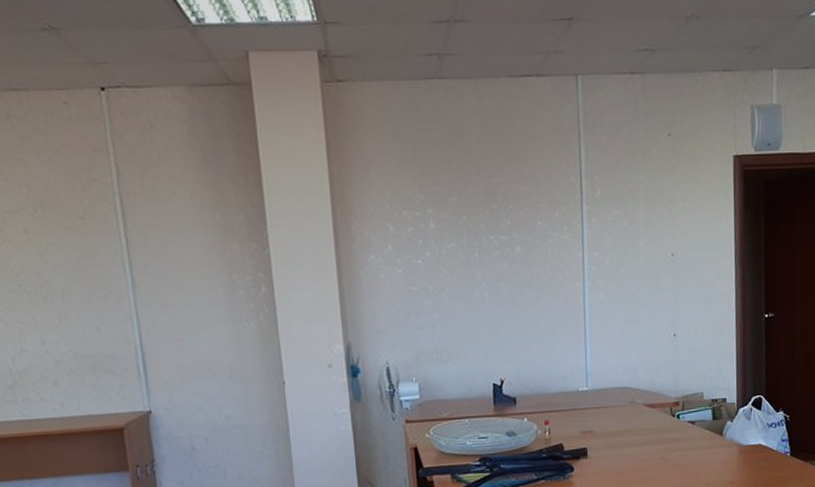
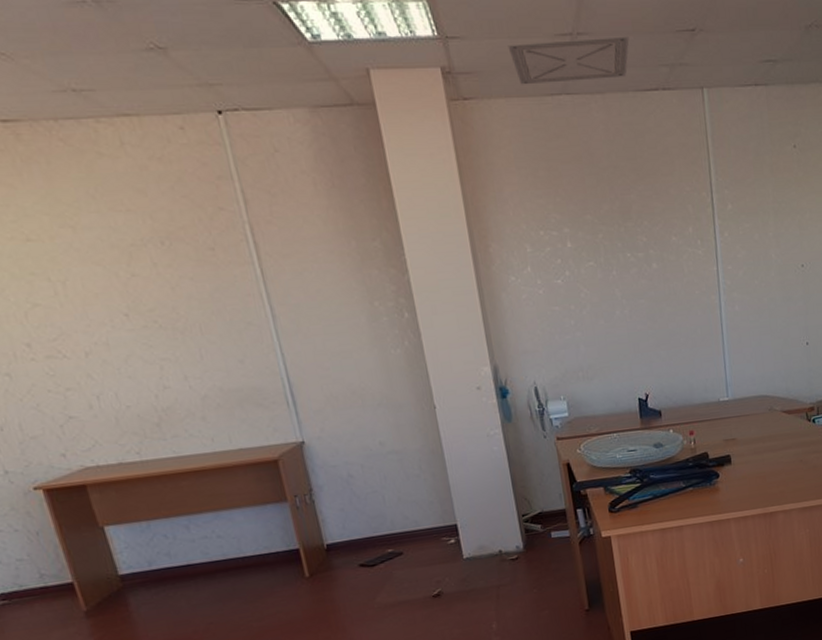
ceiling vent: none [384,24,505,69] -> present [507,36,629,85]

